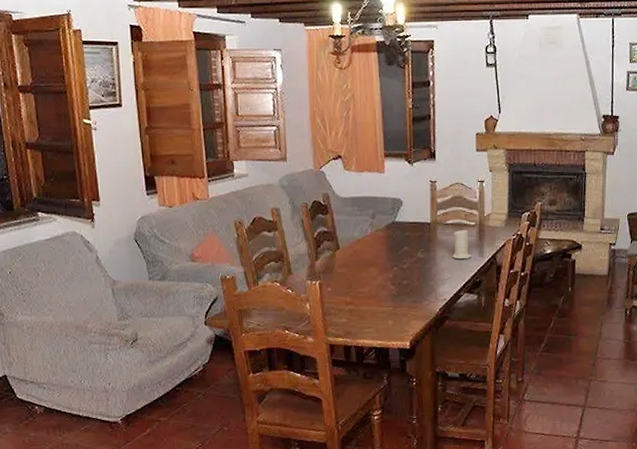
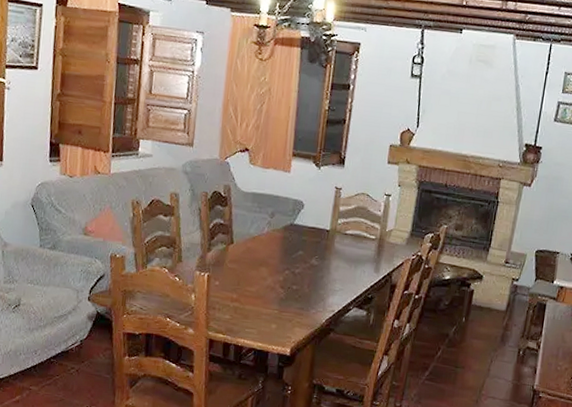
candle: present [452,229,472,260] -> none [347,241,367,273]

